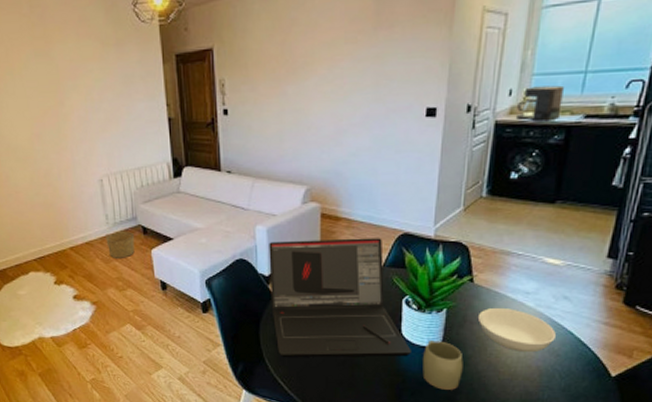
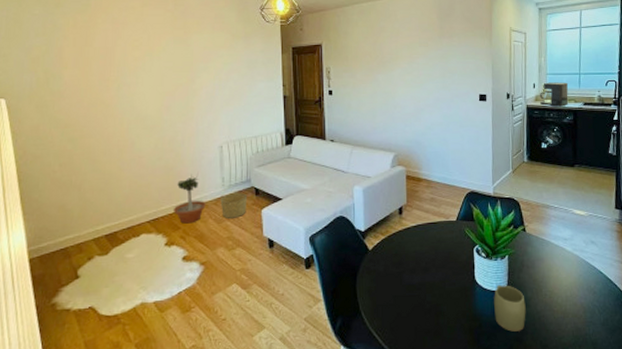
potted tree: none [58,209,91,263] -> present [173,172,206,224]
laptop: present [269,238,411,358] -> none [364,195,484,310]
bowl: present [477,307,556,353] -> none [532,252,590,292]

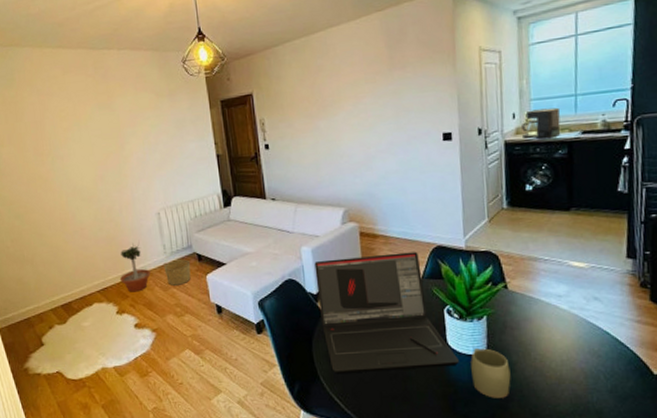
laptop: none [364,195,484,310] -> present [314,251,459,375]

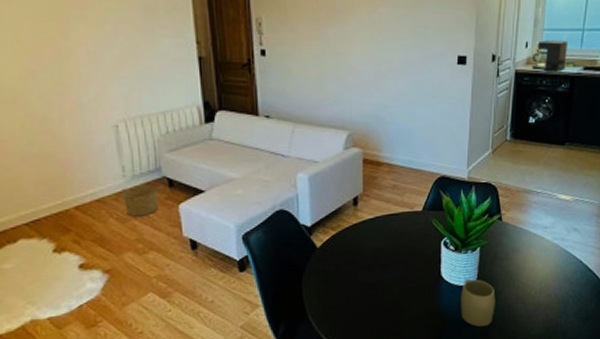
potted tree: present [119,241,151,292] -> none [58,160,103,225]
laptop: present [314,251,459,375] -> none [311,182,450,312]

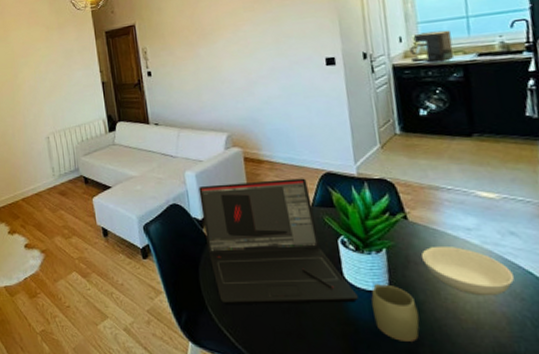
basket: present [122,185,159,217] -> none [52,182,78,208]
laptop: none [311,182,450,312] -> present [198,178,358,306]
bowl: none [506,242,569,283] -> present [420,245,514,297]

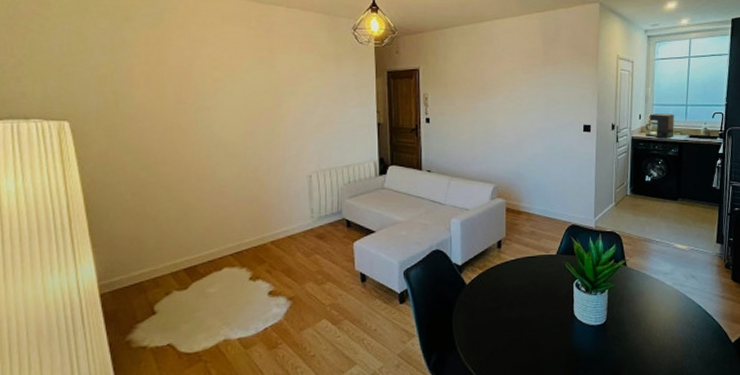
laptop: present [198,178,358,306] -> none [462,229,583,345]
mug: present [371,283,420,342] -> none [592,318,624,366]
bowl: present [420,245,514,297] -> none [631,286,689,326]

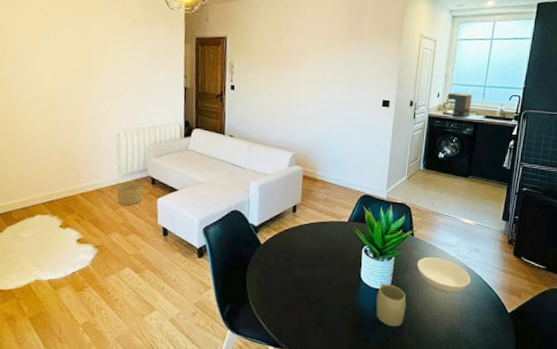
basket: none [309,225,339,252] -> present [116,181,144,205]
mug: none [592,318,624,366] -> present [376,283,406,326]
bowl: none [631,286,689,326] -> present [416,256,470,294]

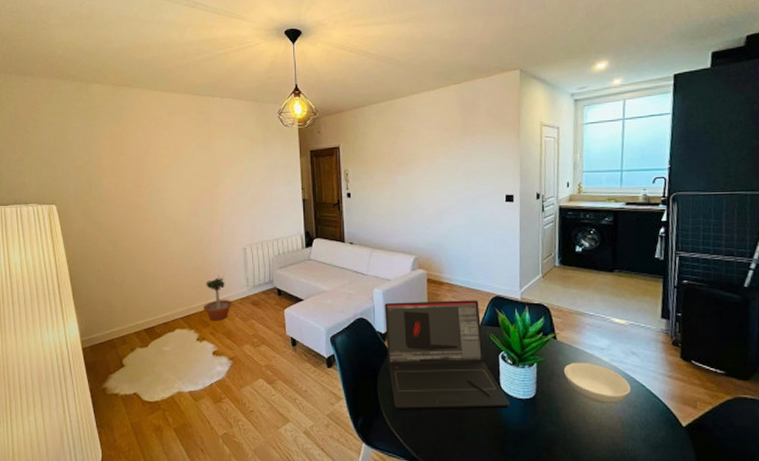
potted tree: none [68,158,102,208] -> present [203,273,232,321]
basket: present [116,181,144,205] -> none [245,293,271,317]
laptop: none [258,196,368,299] -> present [384,300,510,411]
mug: present [376,283,406,326] -> none [521,392,556,441]
coffee maker: present [442,92,472,118] -> none [574,180,608,207]

